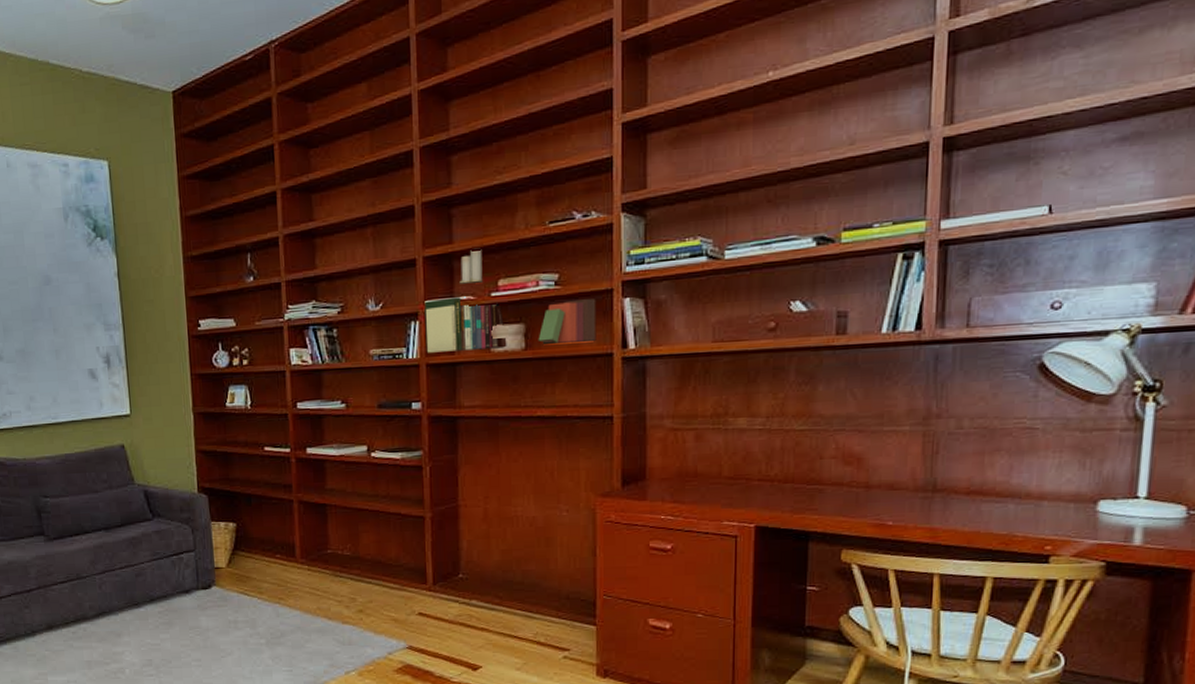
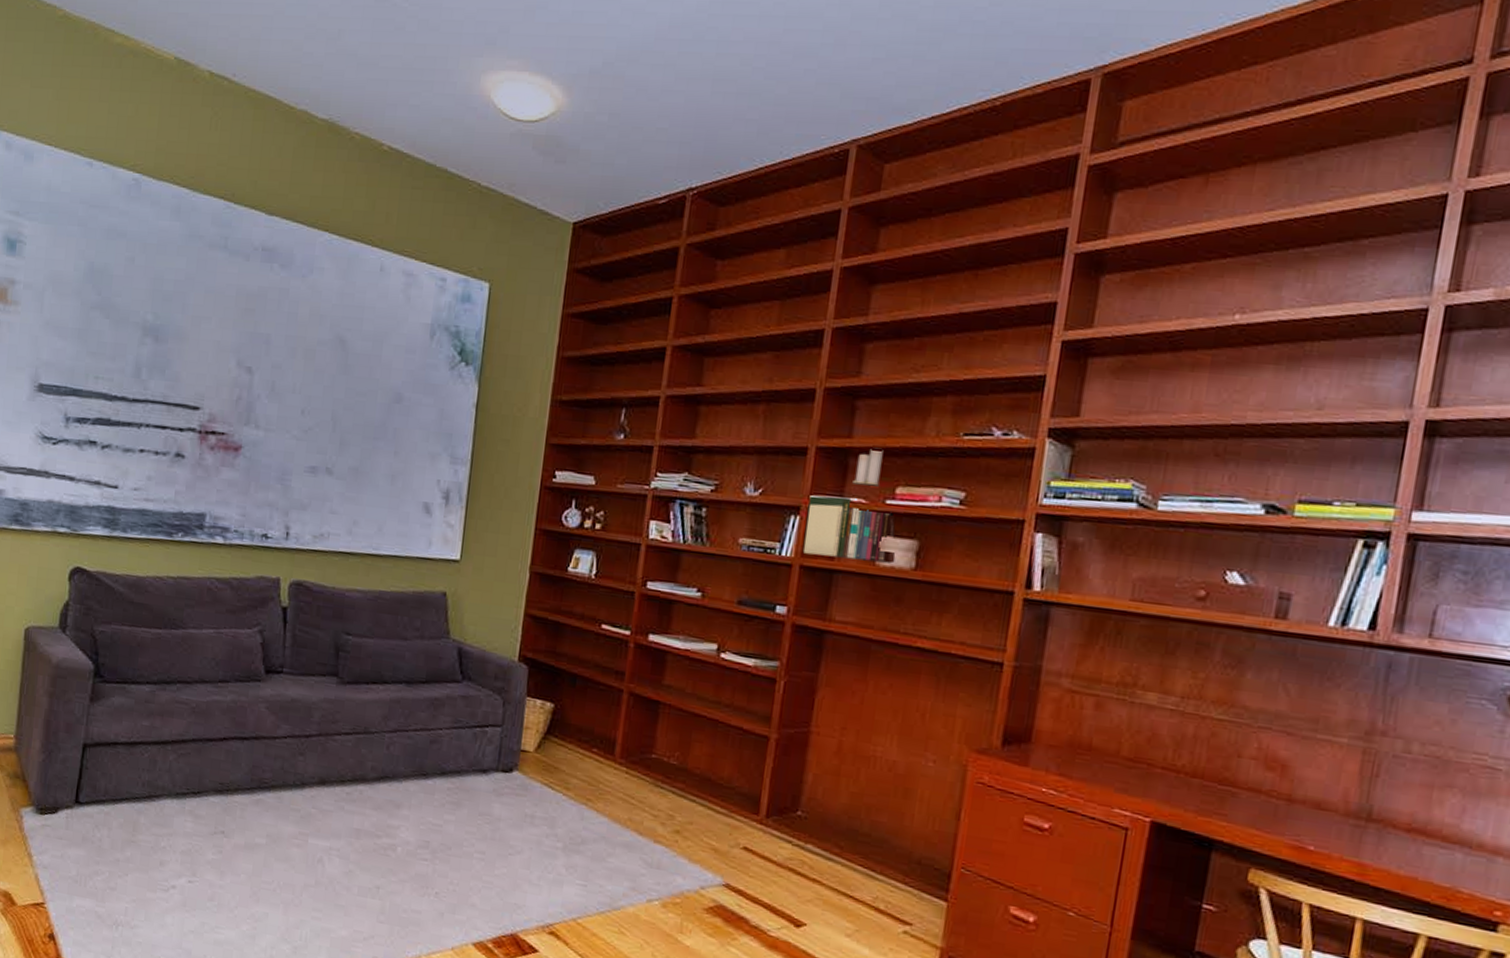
books: present [538,299,596,344] -> none [930,523,1004,575]

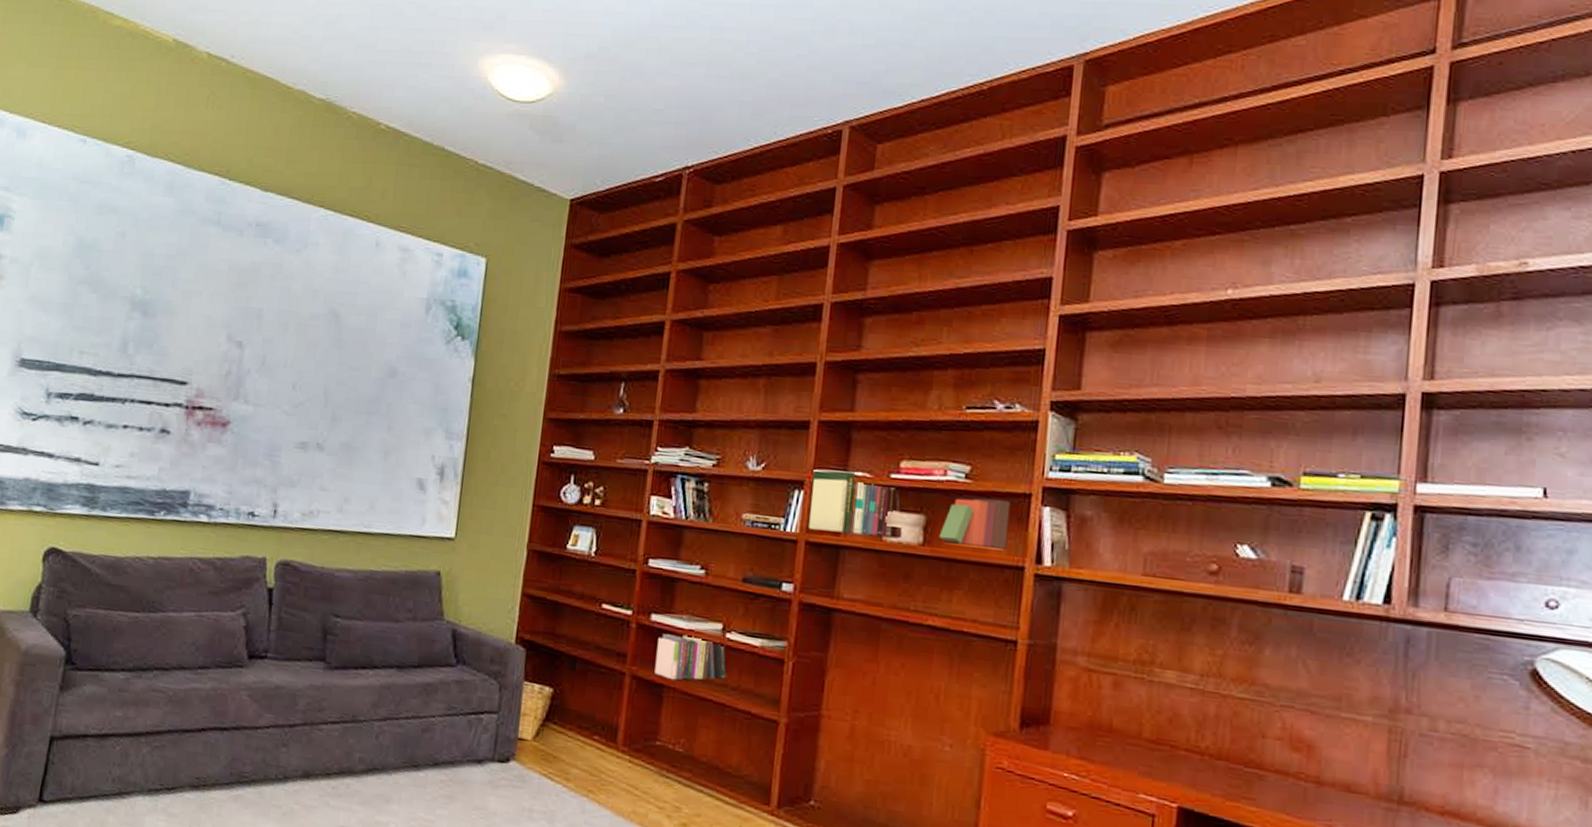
books: none [651,652,721,698] -> present [654,633,727,681]
candle: present [852,448,884,487] -> none [856,421,887,460]
books: none [930,523,1004,575] -> present [938,498,1011,550]

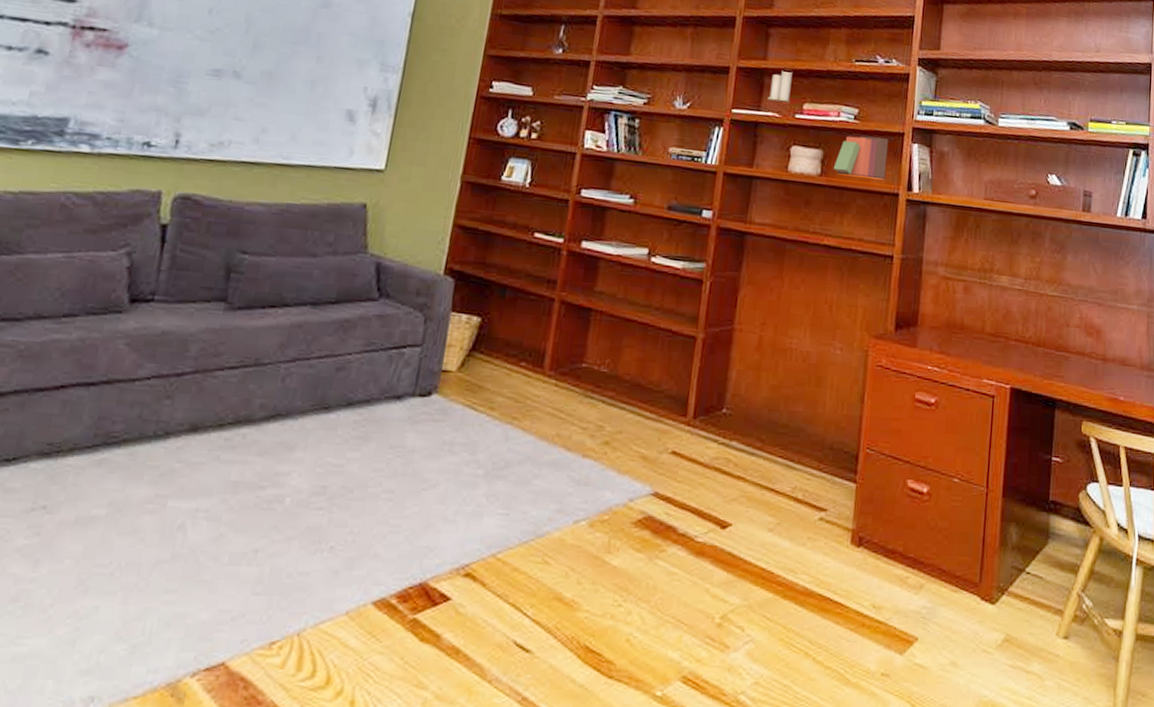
books: present [654,633,727,681] -> none [583,259,651,304]
books: present [807,470,903,539] -> none [725,109,805,170]
candle: none [856,421,887,460] -> present [768,69,793,103]

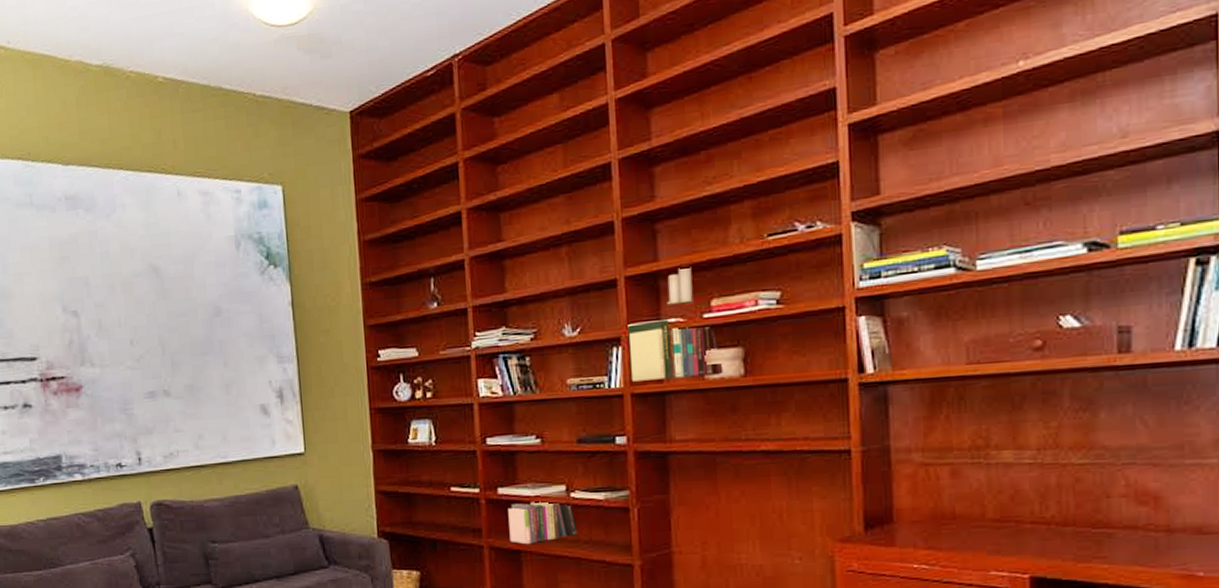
books: none [583,259,651,304] -> present [508,501,578,545]
books: none [725,109,805,170] -> present [627,319,724,382]
books: present [833,135,889,180] -> none [759,318,827,370]

